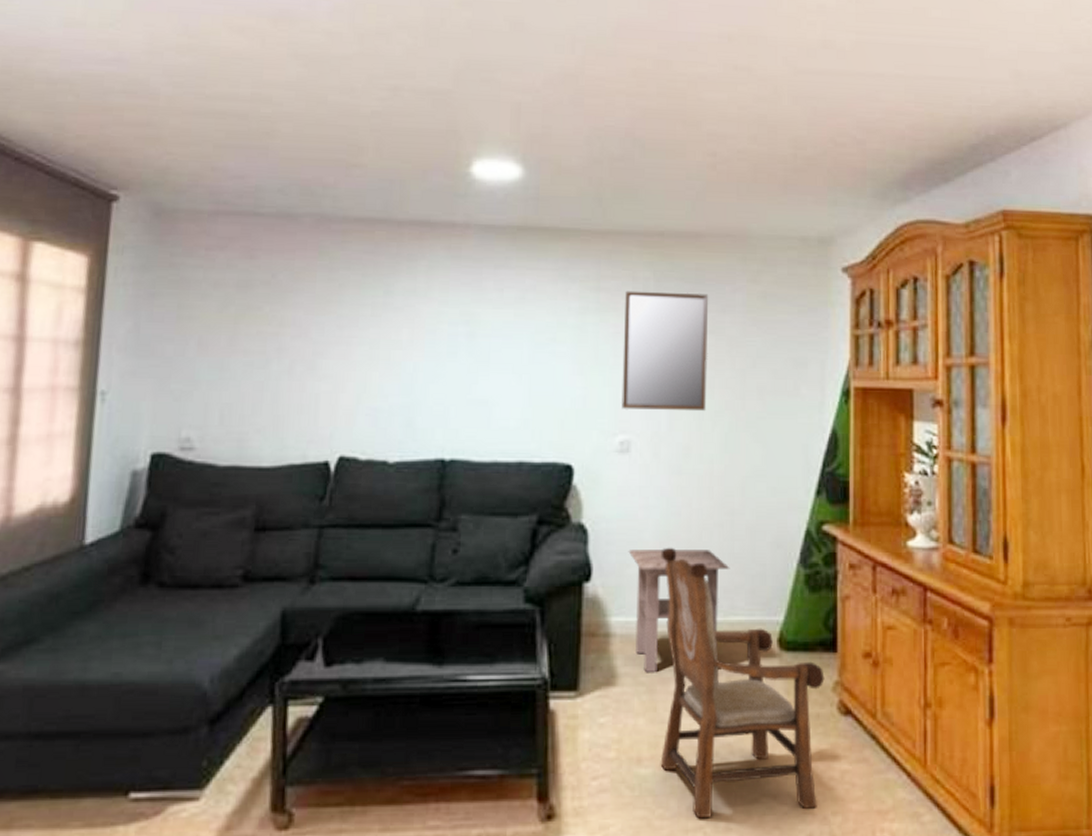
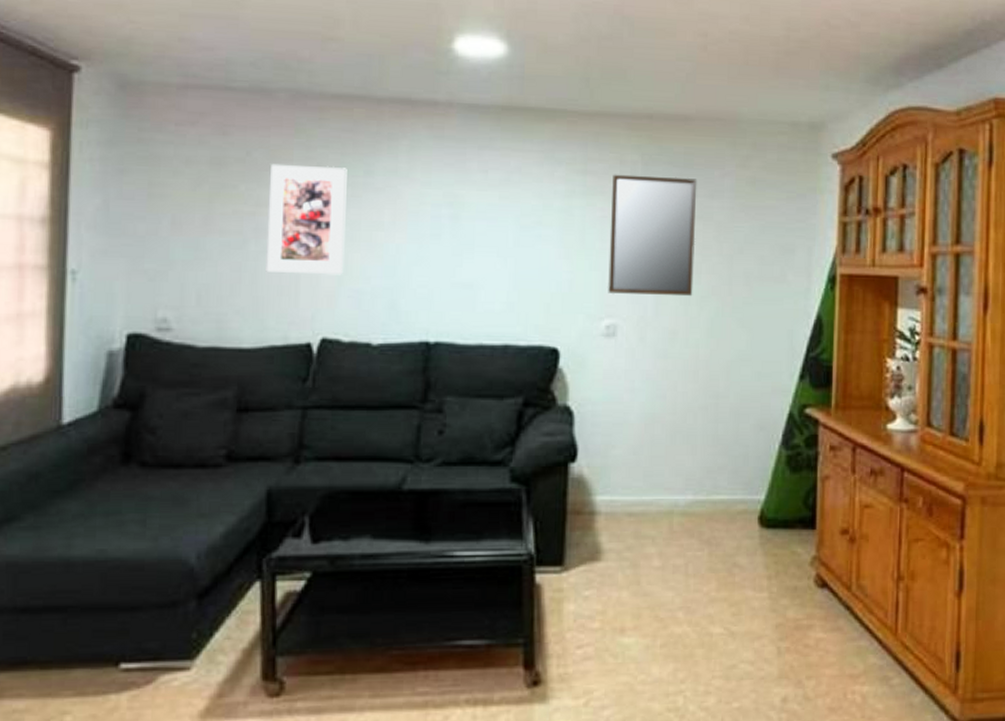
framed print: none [287,285,368,394] -> present [266,163,347,275]
side table: present [628,550,730,673] -> none [613,431,714,549]
armchair: present [660,547,825,819] -> none [643,429,803,684]

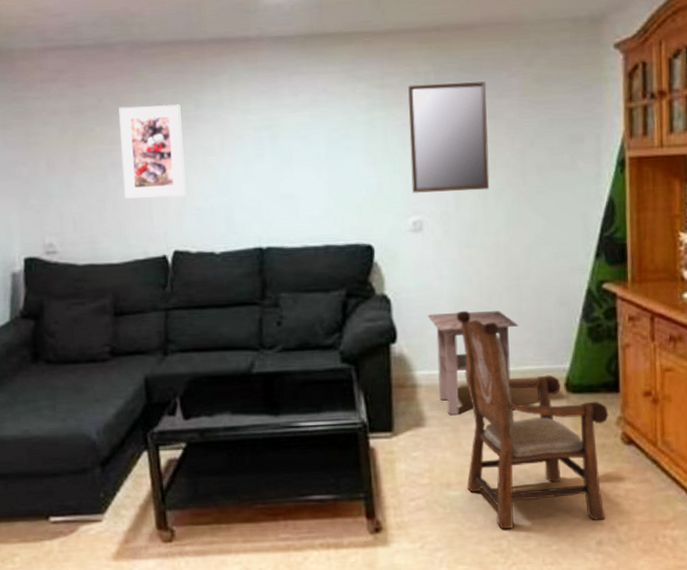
side table: none [613,431,714,549] -> present [427,311,519,416]
armchair: none [643,429,803,684] -> present [456,310,609,530]

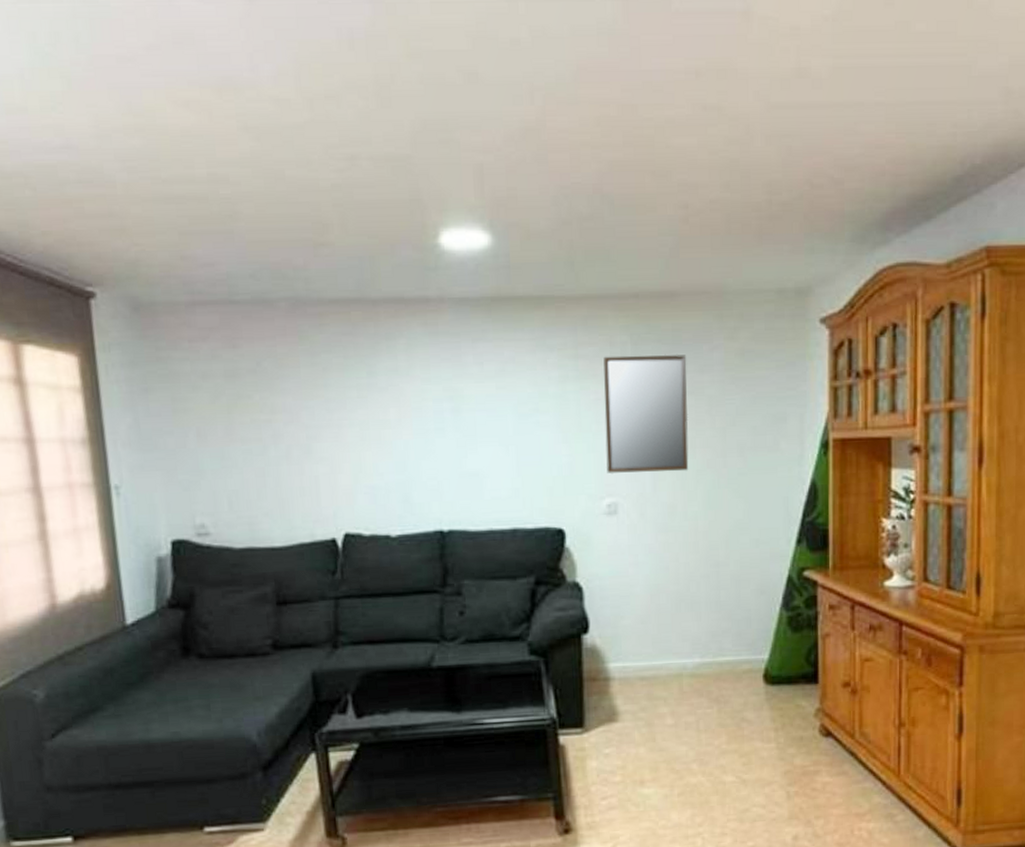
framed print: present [119,104,186,199] -> none [280,370,358,475]
side table: present [427,311,519,416] -> none [621,599,717,710]
armchair: present [456,310,609,530] -> none [652,598,807,827]

